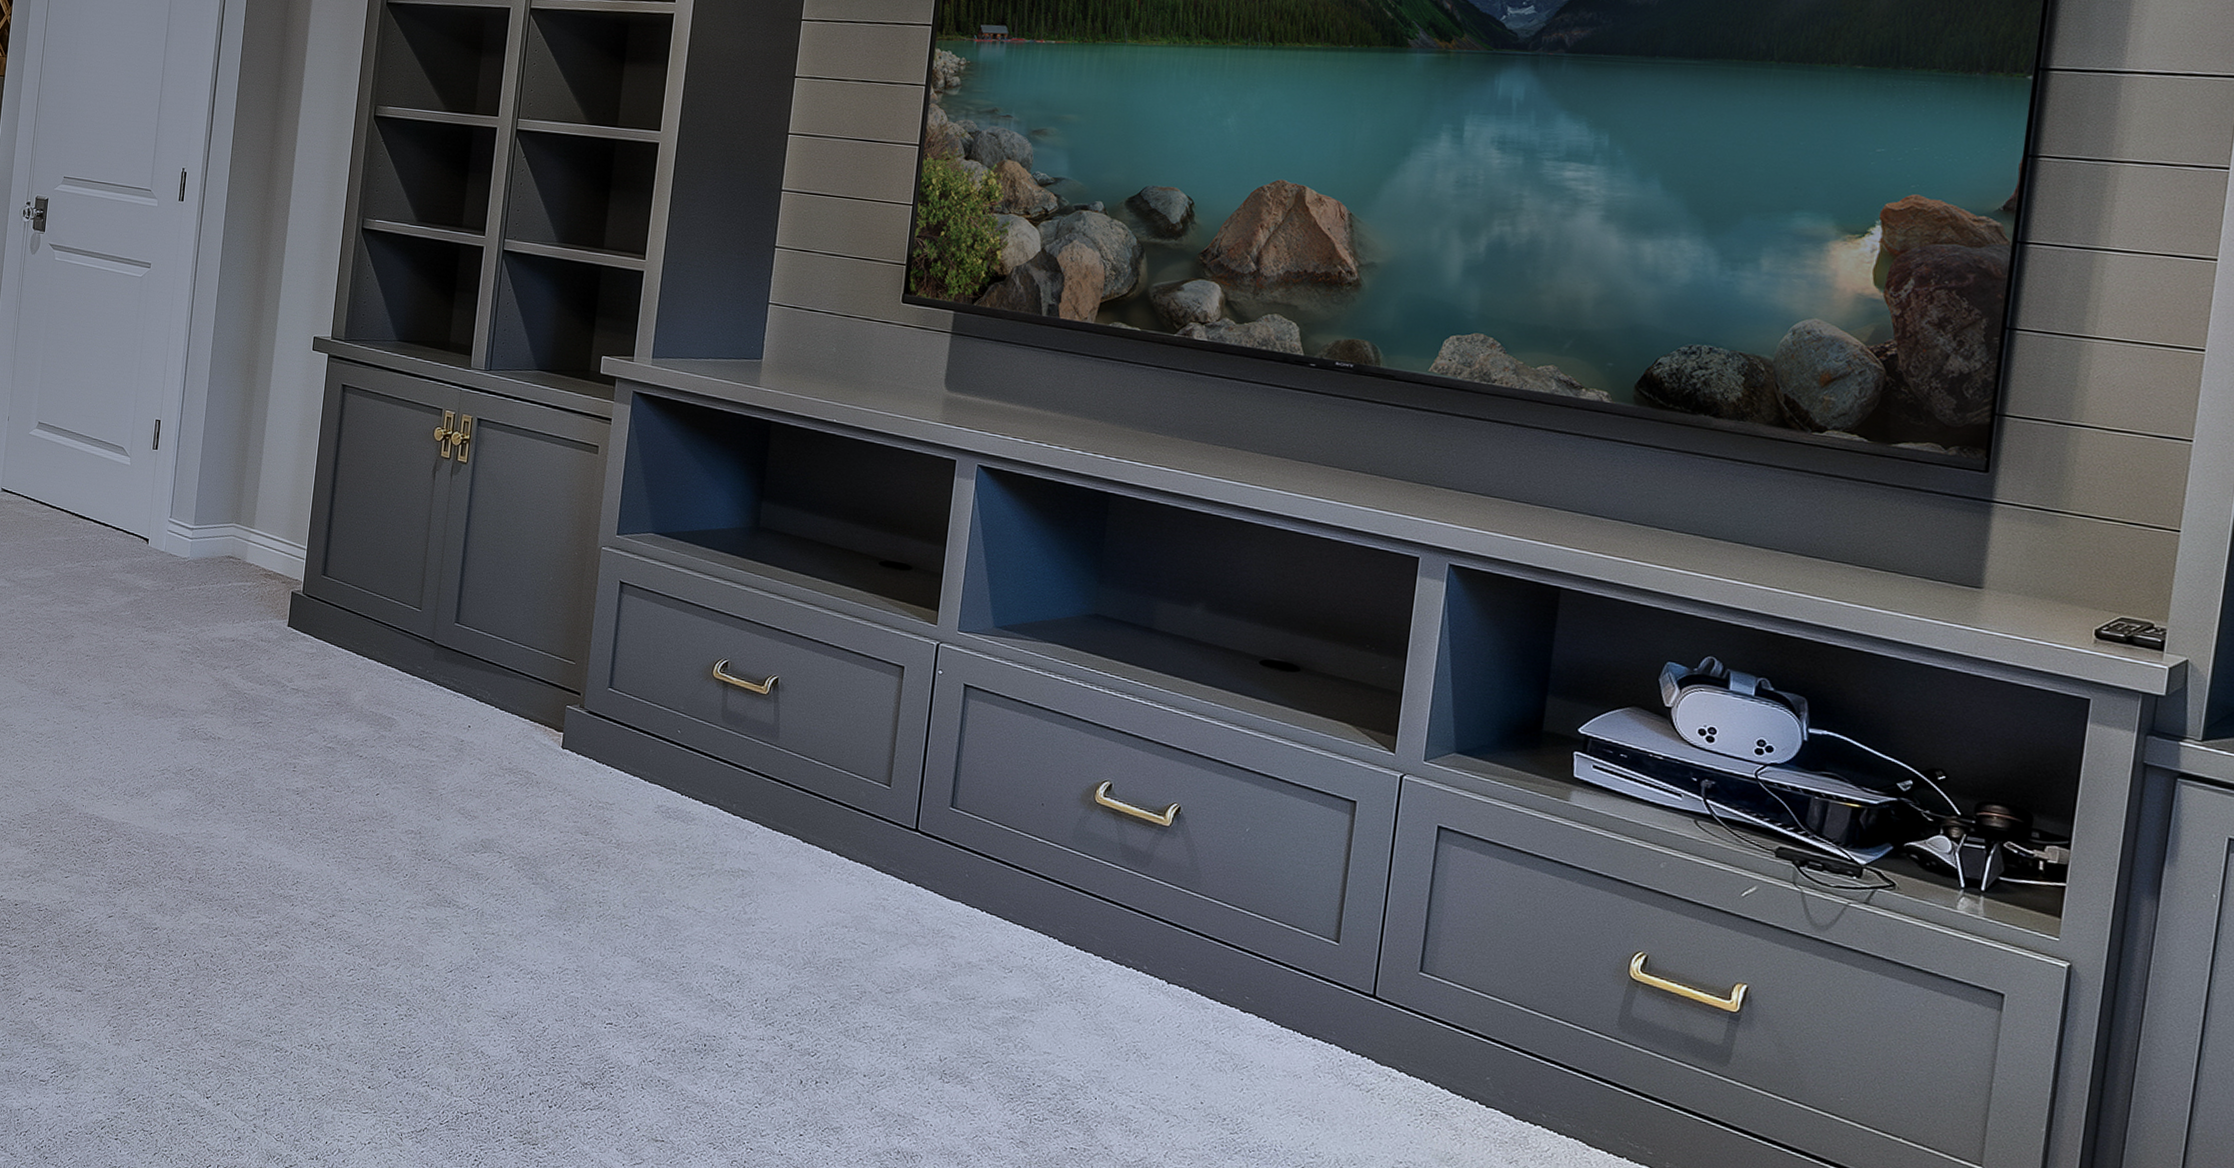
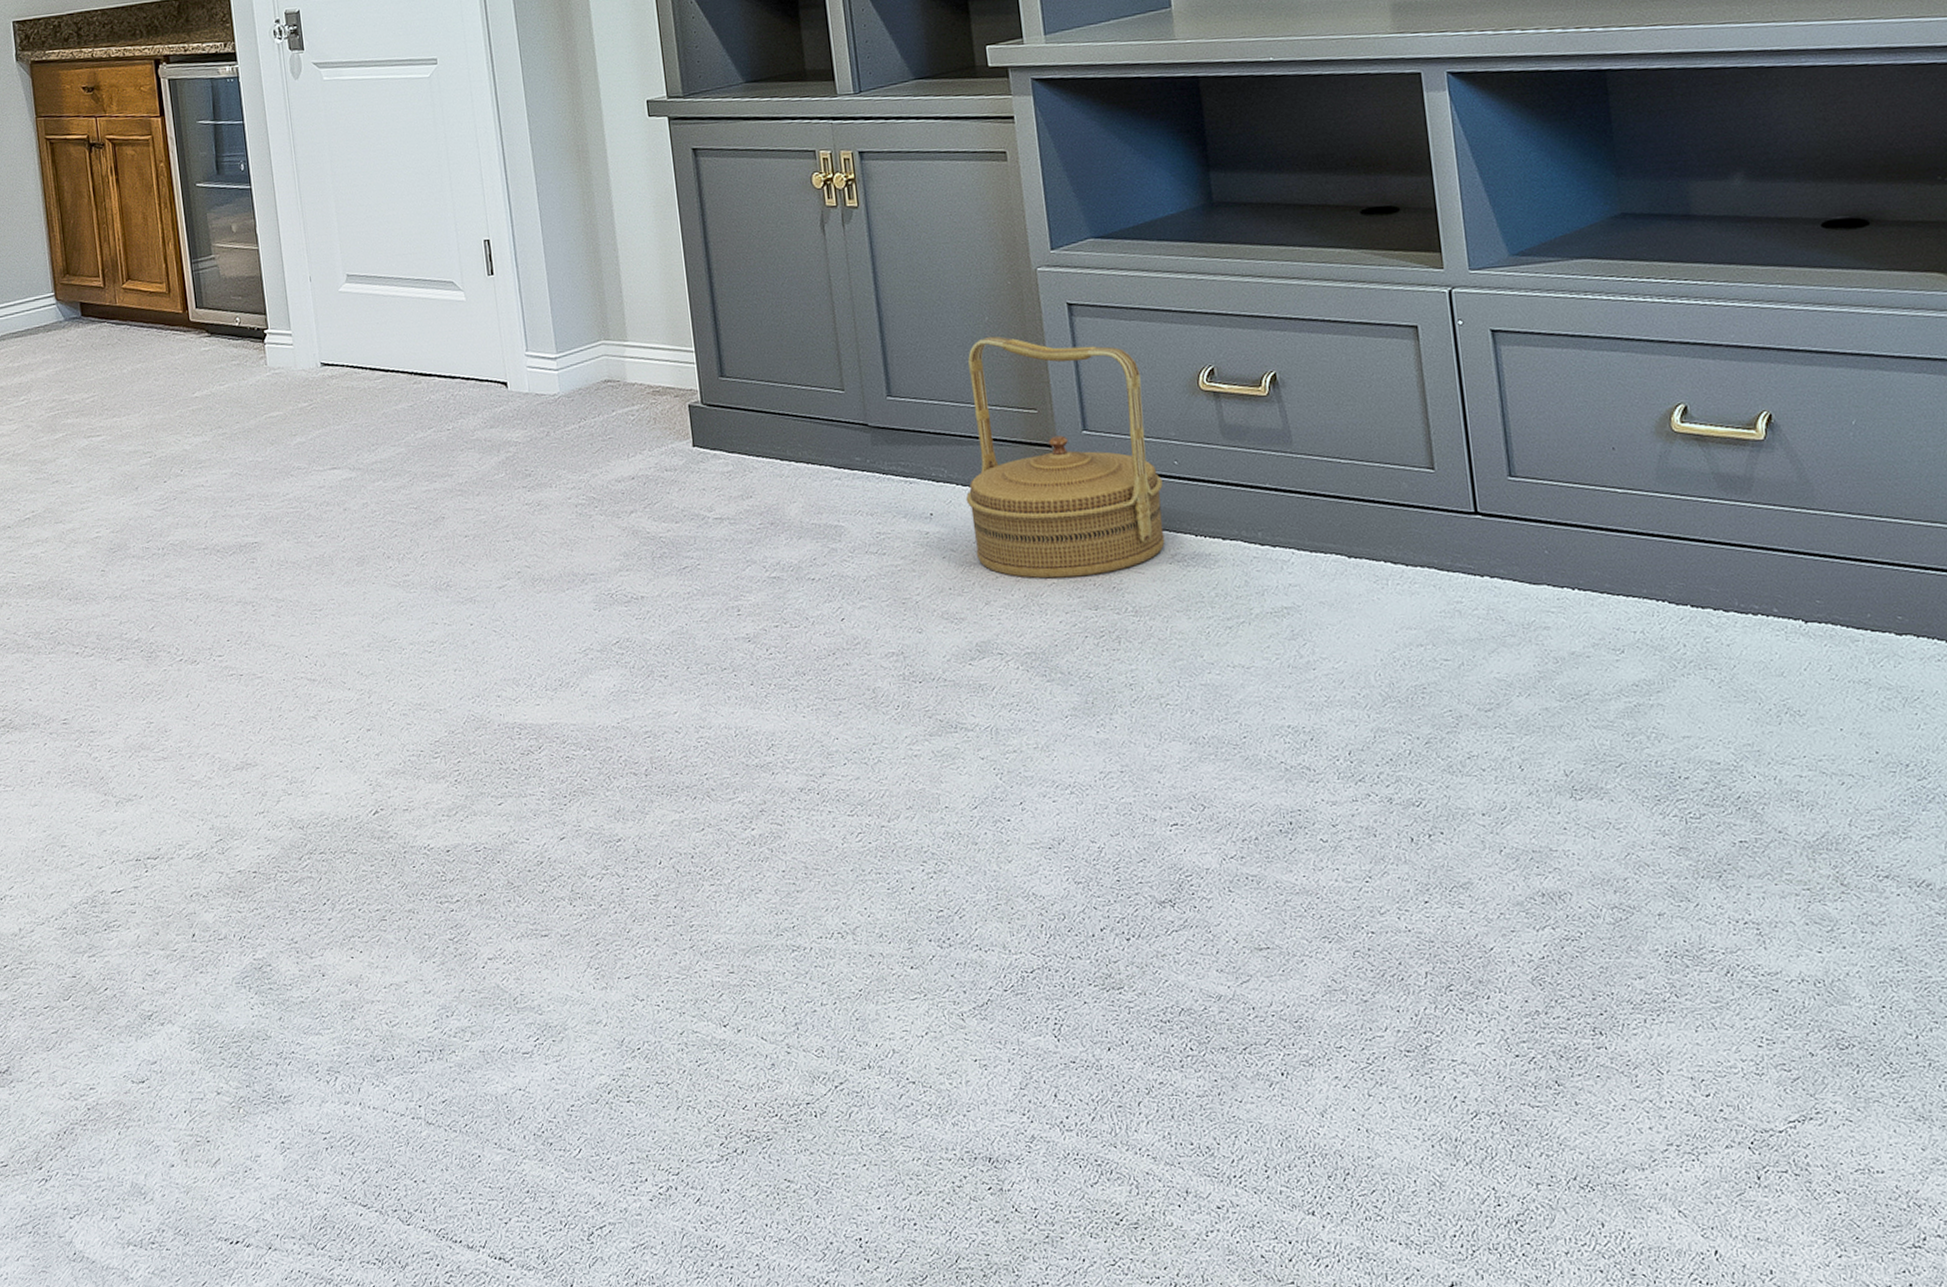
basket: none [498,593,667,809] -> present [965,336,1165,579]

